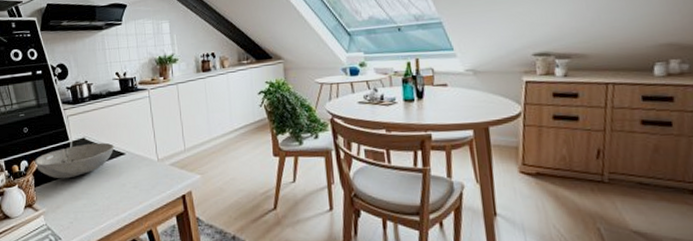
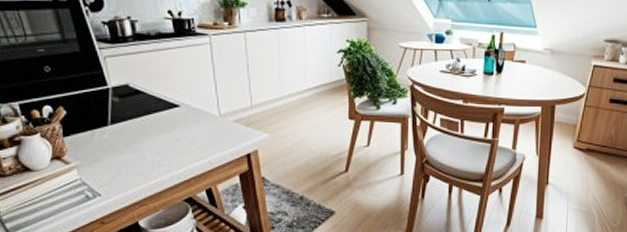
bowl: present [34,142,115,179] -> none [61,91,167,130]

